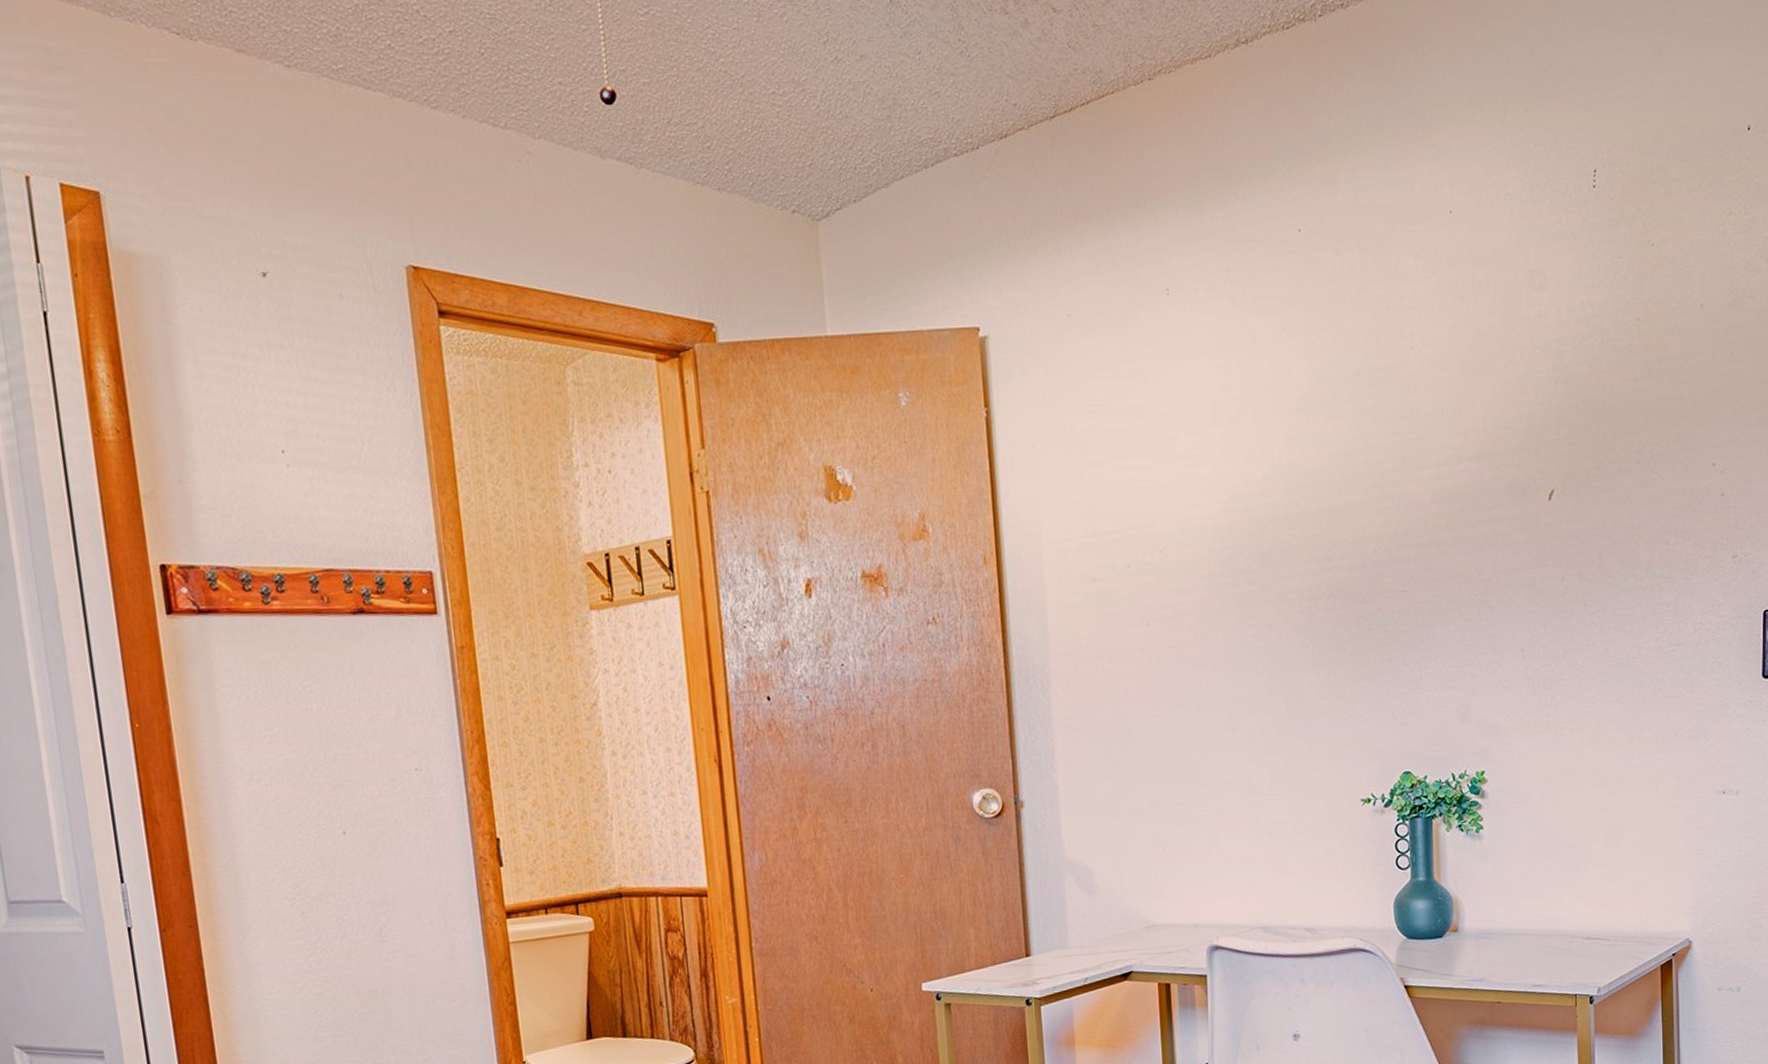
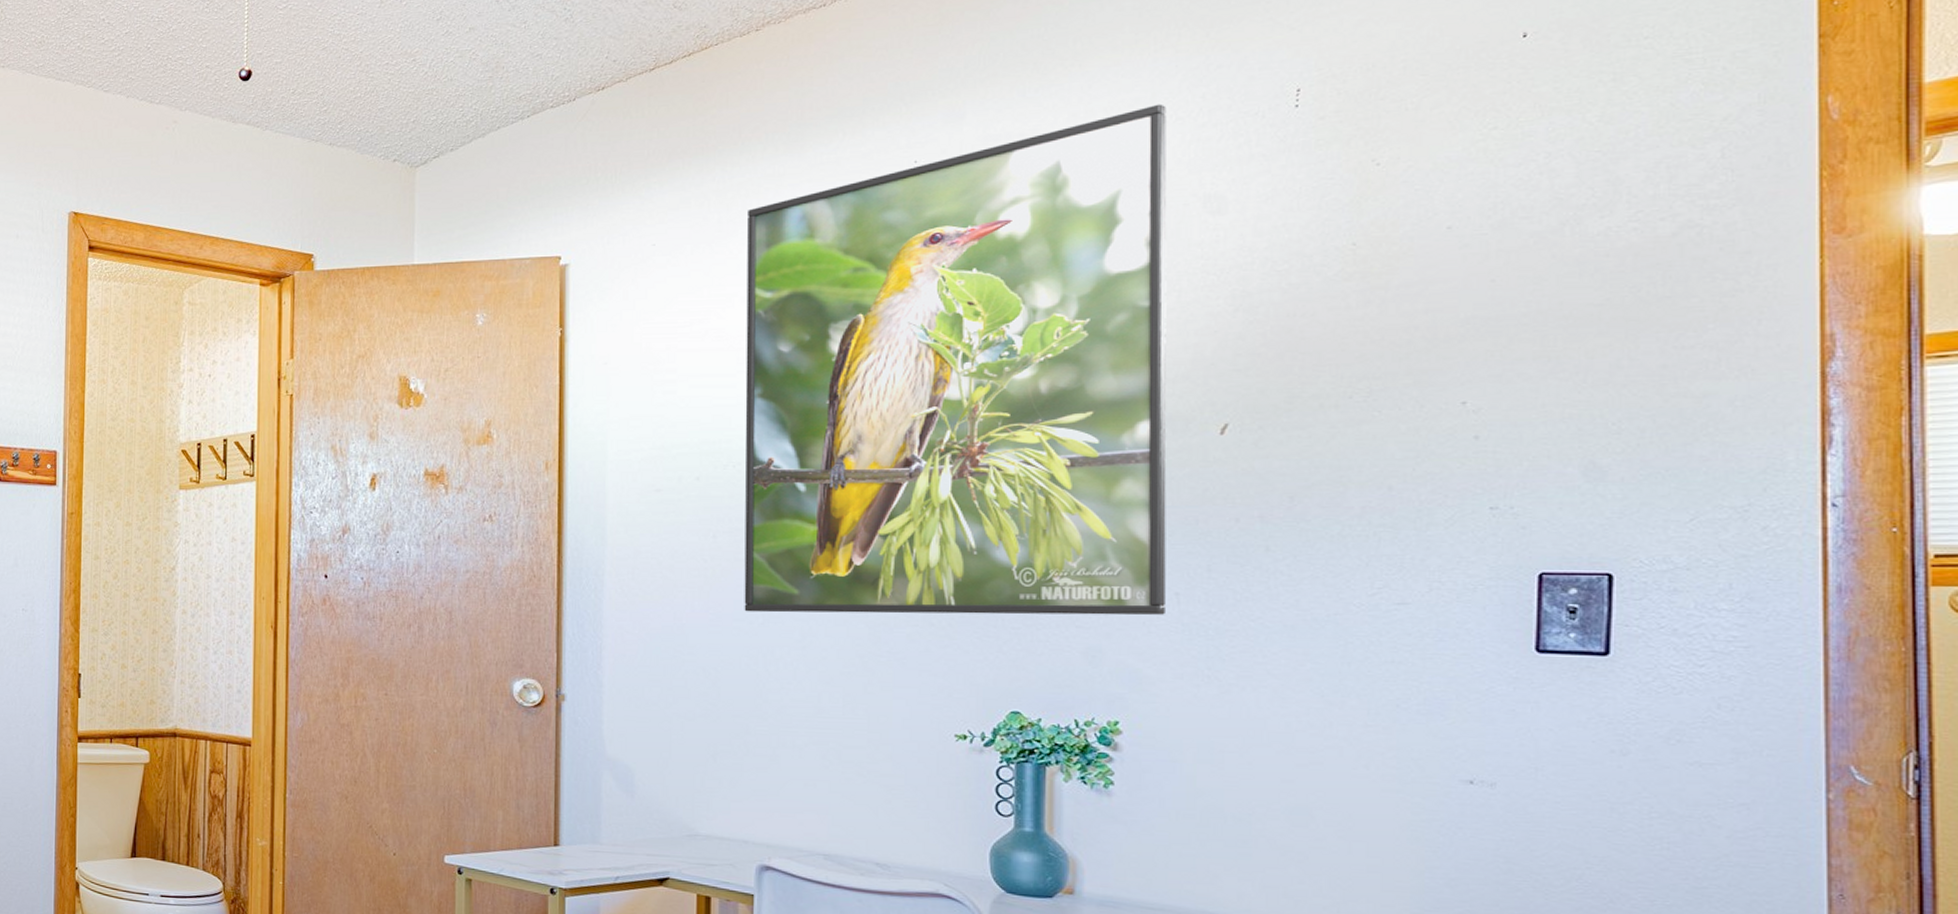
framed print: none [1154,179,1515,699] -> present [744,104,1167,616]

